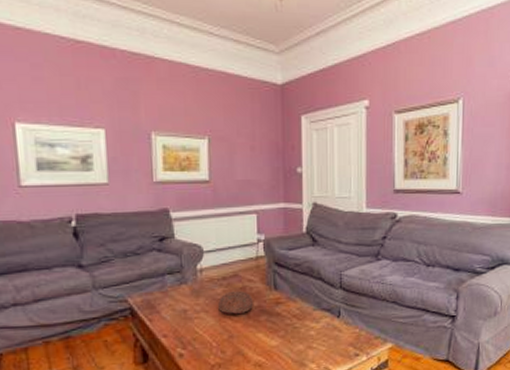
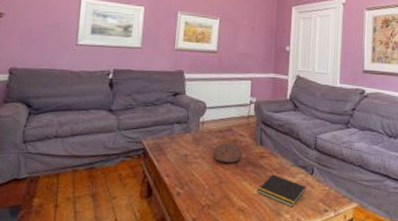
notepad: none [275,321,333,356] -> present [257,174,307,207]

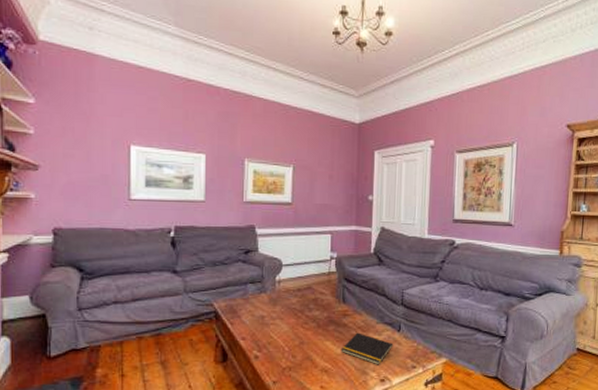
decorative bowl: present [213,142,242,164] -> none [292,301,323,324]

